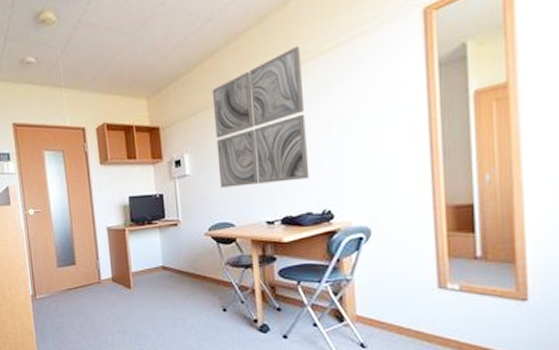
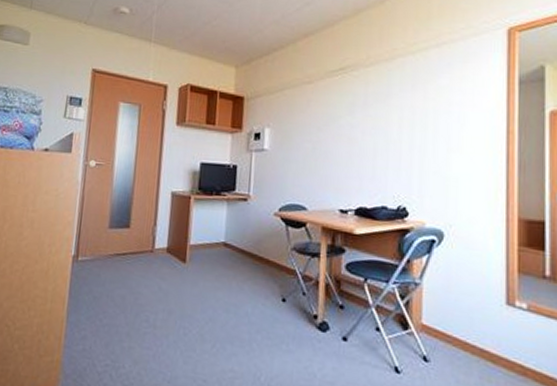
wall art: present [212,46,310,188] -> none [298,42,392,172]

